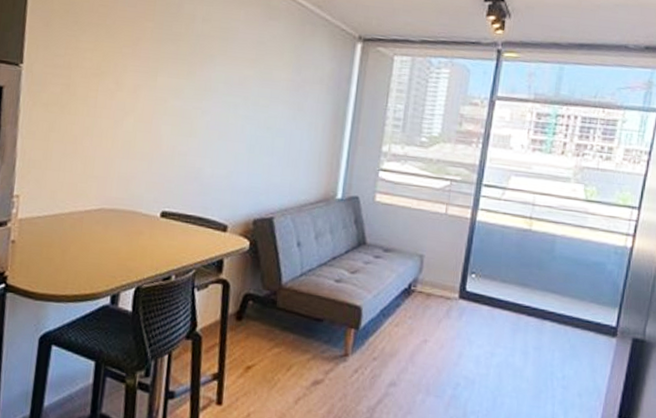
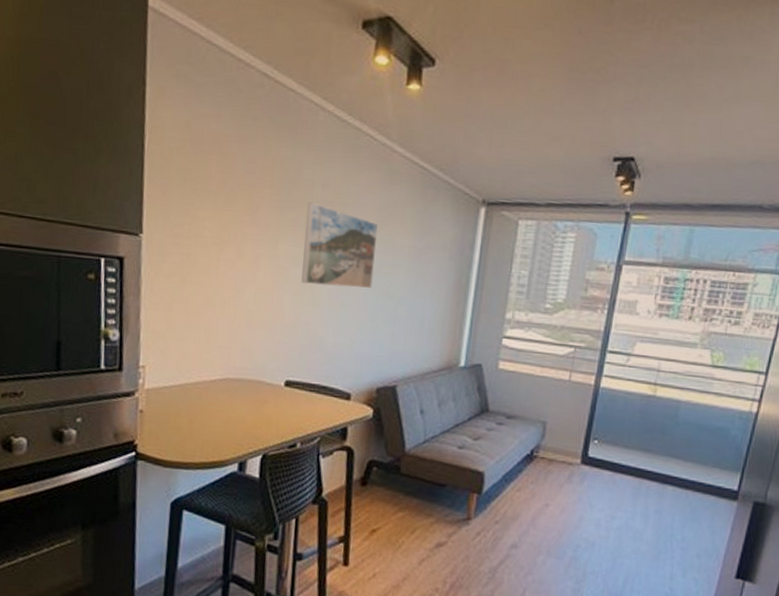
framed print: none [179,35,256,121] -> present [301,202,378,289]

